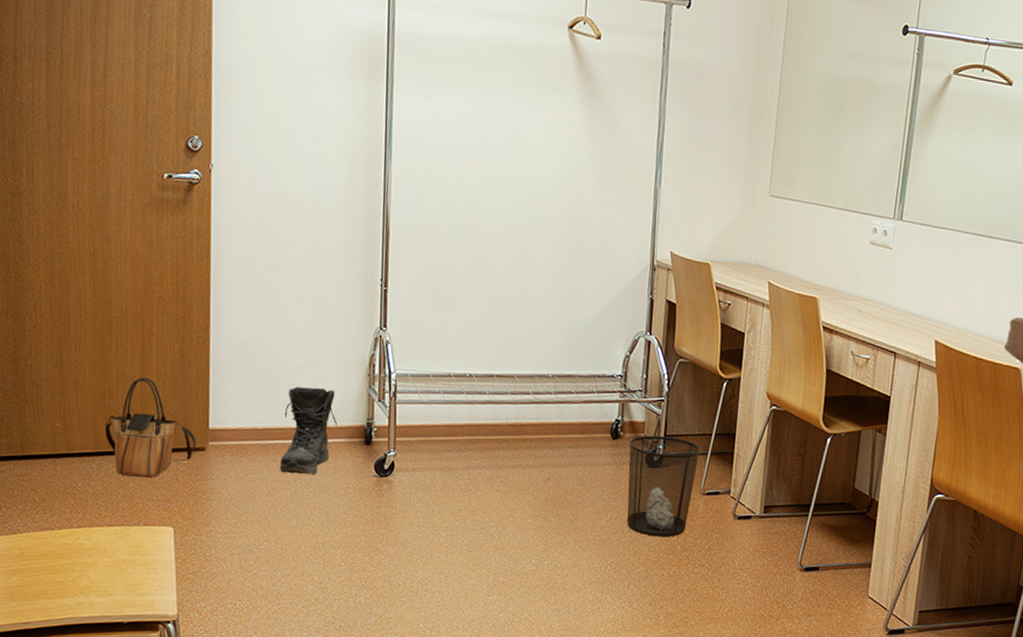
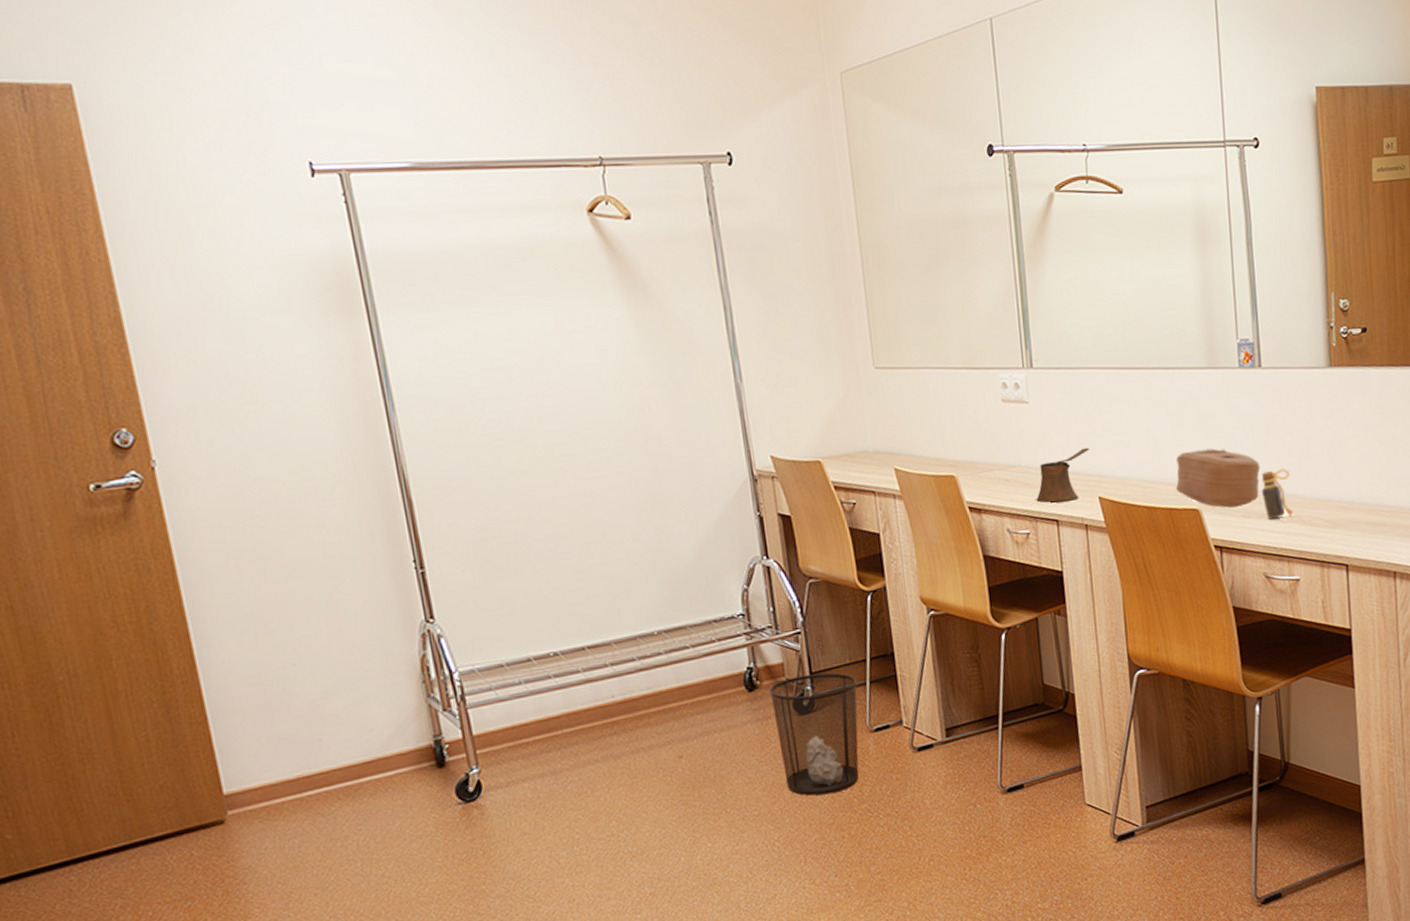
tote bag: present [105,377,196,477] -> none [77,749,211,881]
boot: present [280,387,338,475] -> none [320,709,397,828]
coffee pot: none [881,296,936,339] -> present [1036,447,1090,504]

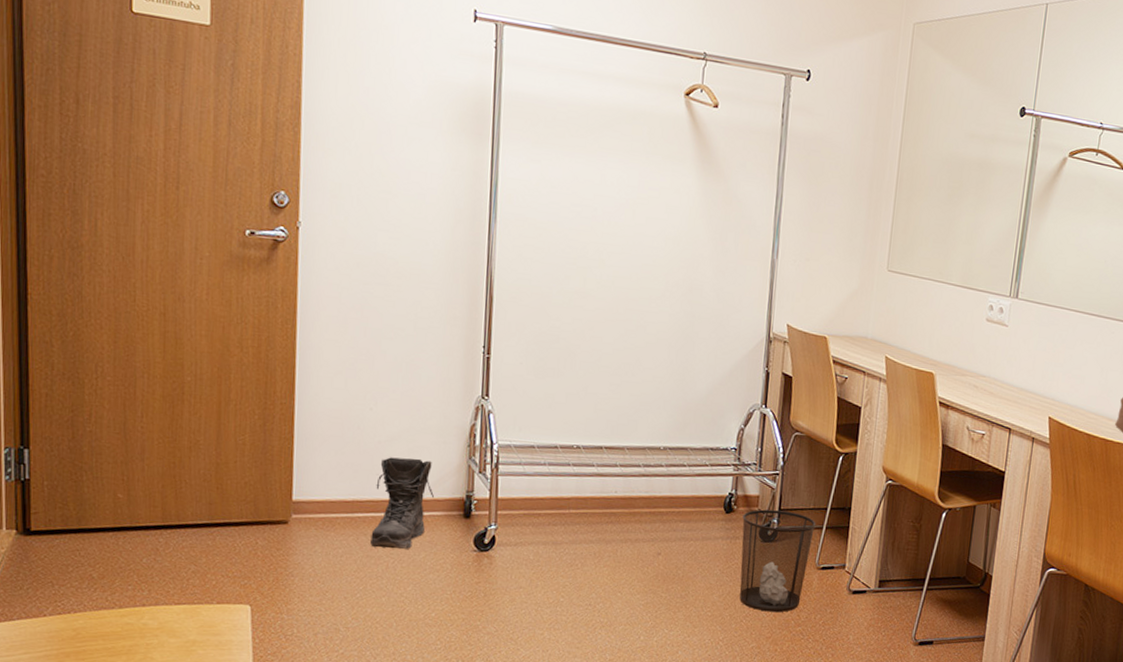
boot: none [320,709,397,828] -> present [370,457,435,550]
coffee pot: present [1036,447,1090,504] -> none [996,373,1050,415]

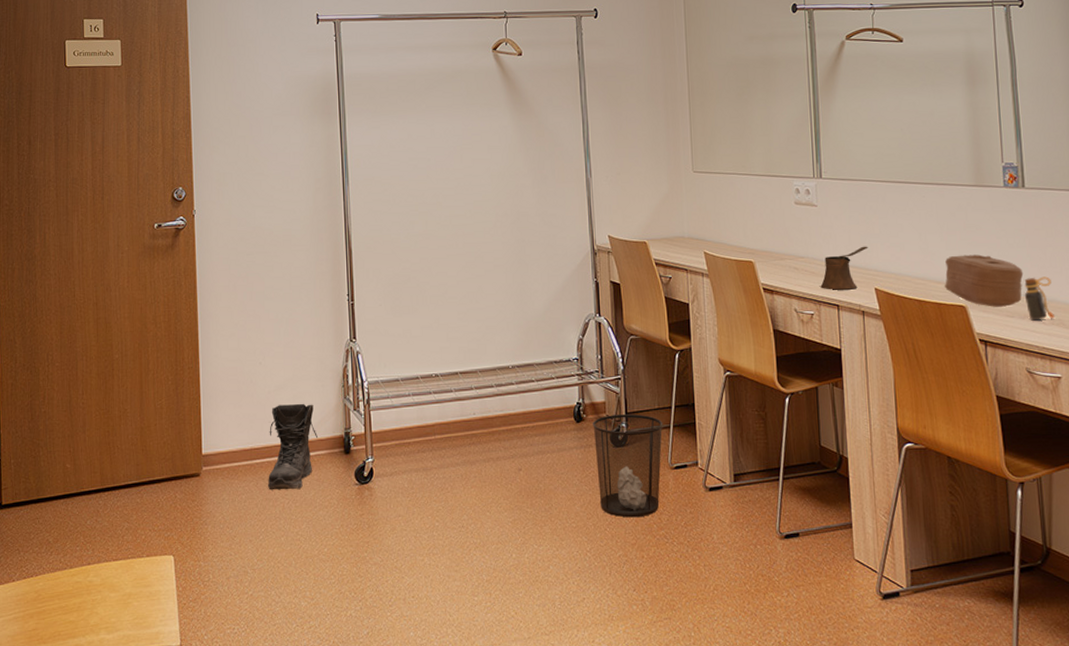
coffee pot: none [996,373,1050,415] -> present [820,246,868,290]

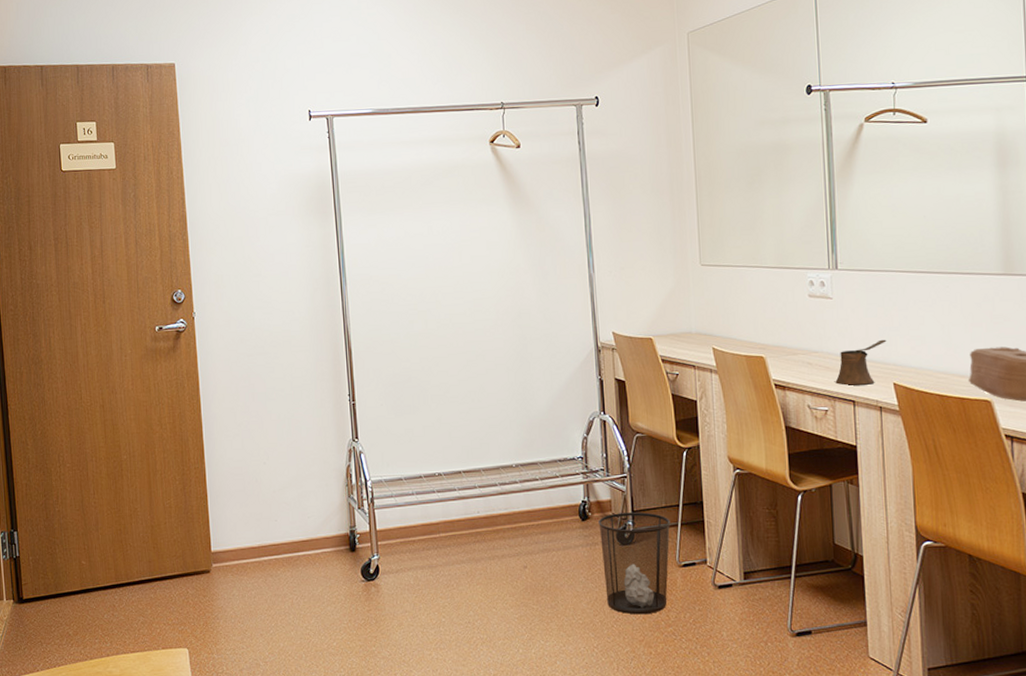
boot: present [268,403,319,490] -> none [275,502,324,587]

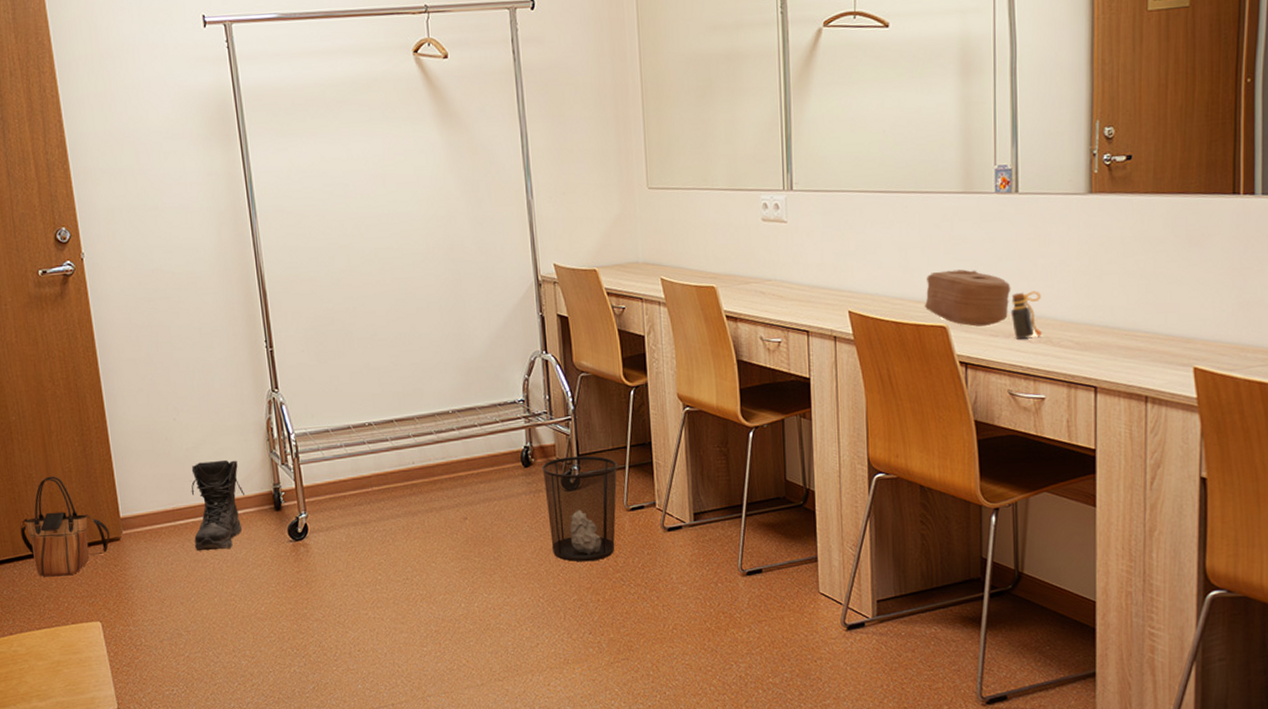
tote bag: none [123,511,201,603] -> present [20,476,110,576]
boot: none [275,502,324,587] -> present [191,459,246,552]
coffee pot: present [835,339,887,386] -> none [789,265,843,315]

